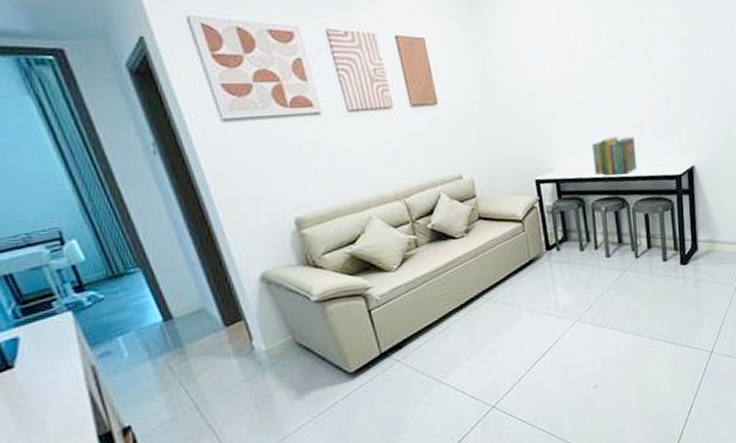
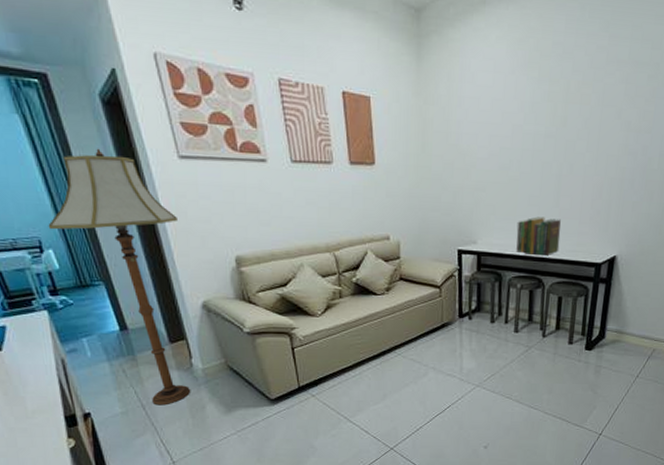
floor lamp: none [69,121,253,403] -> present [48,148,190,406]

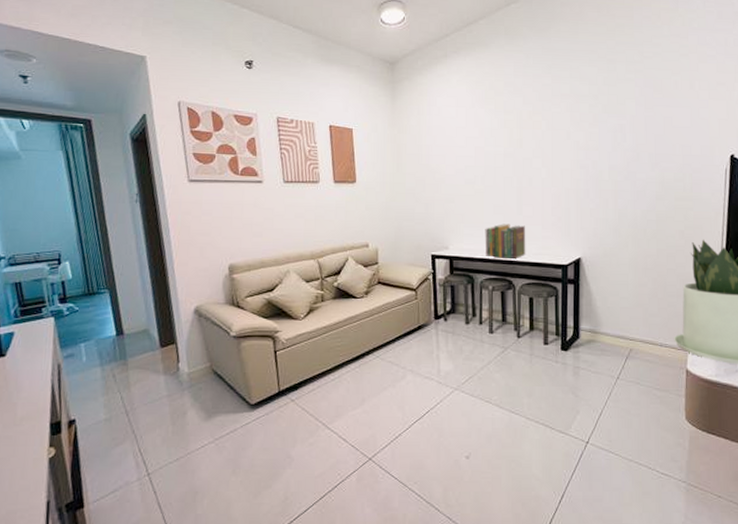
floor lamp: present [48,148,190,406] -> none [69,175,181,412]

